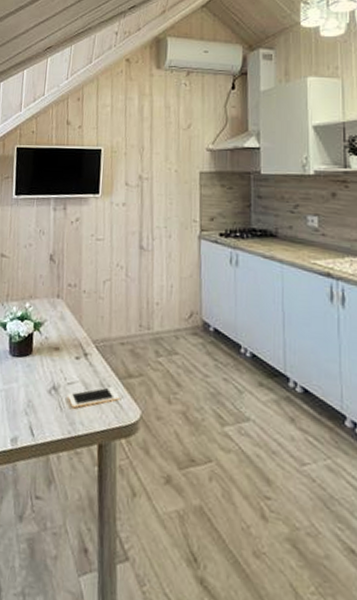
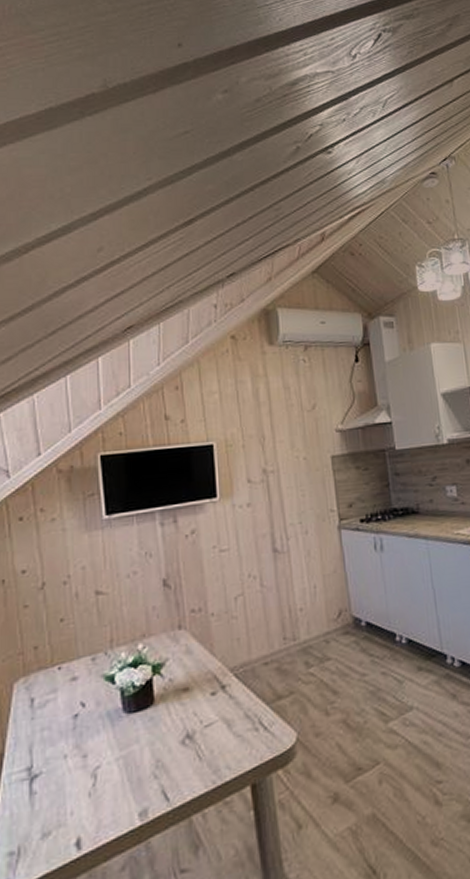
cell phone: present [67,386,120,408] -> none [205,714,271,753]

